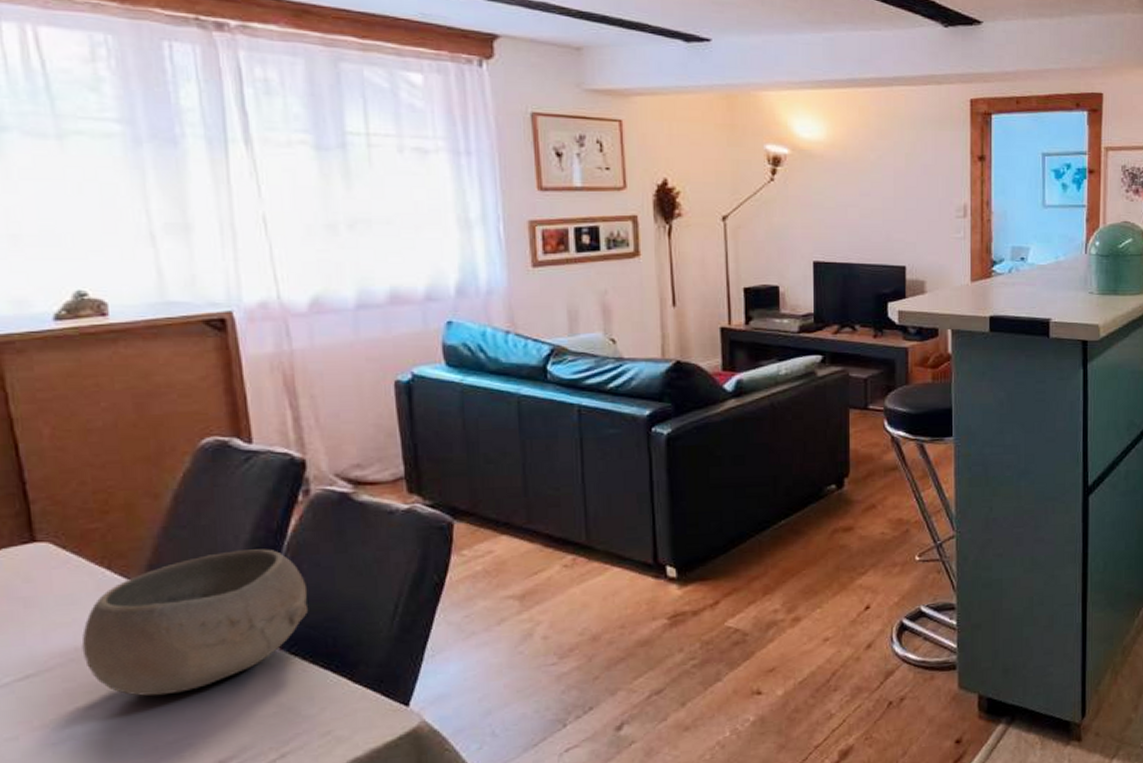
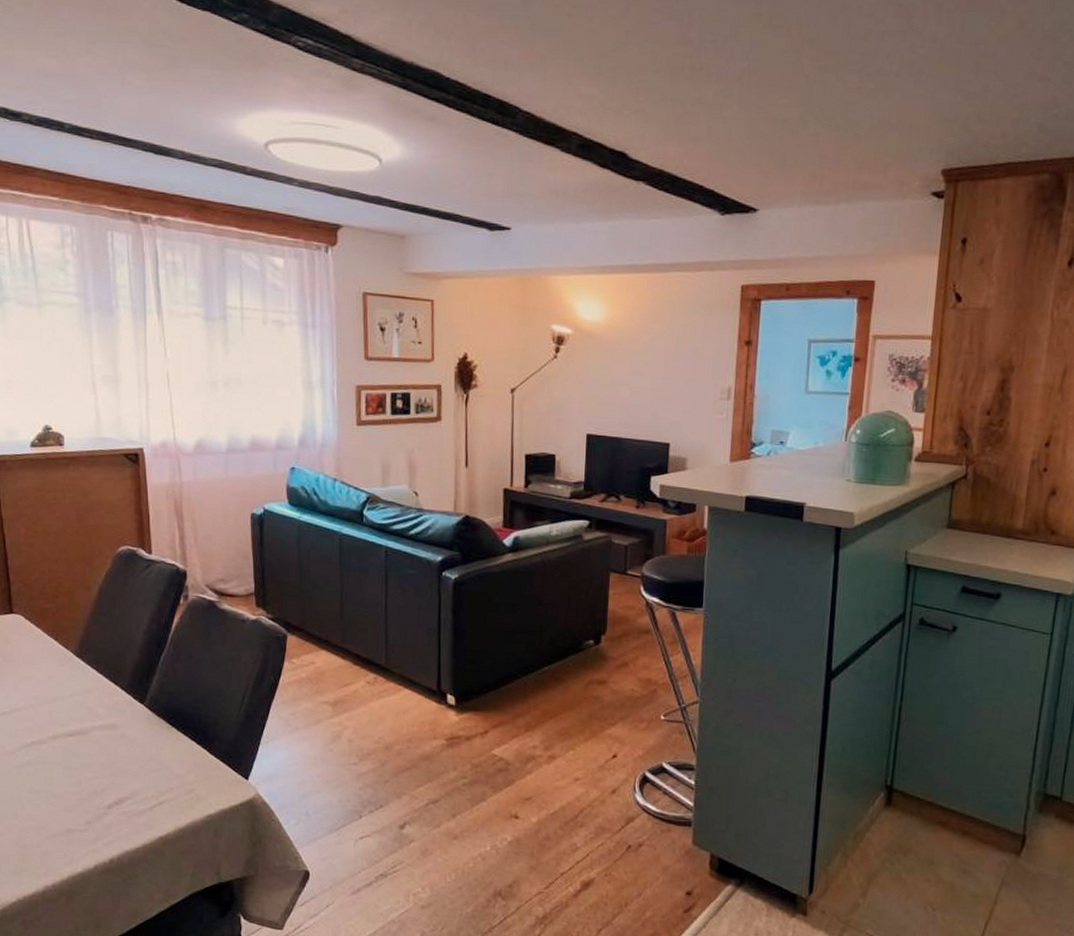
bowl: present [81,549,308,696] -> none [37,637,182,742]

